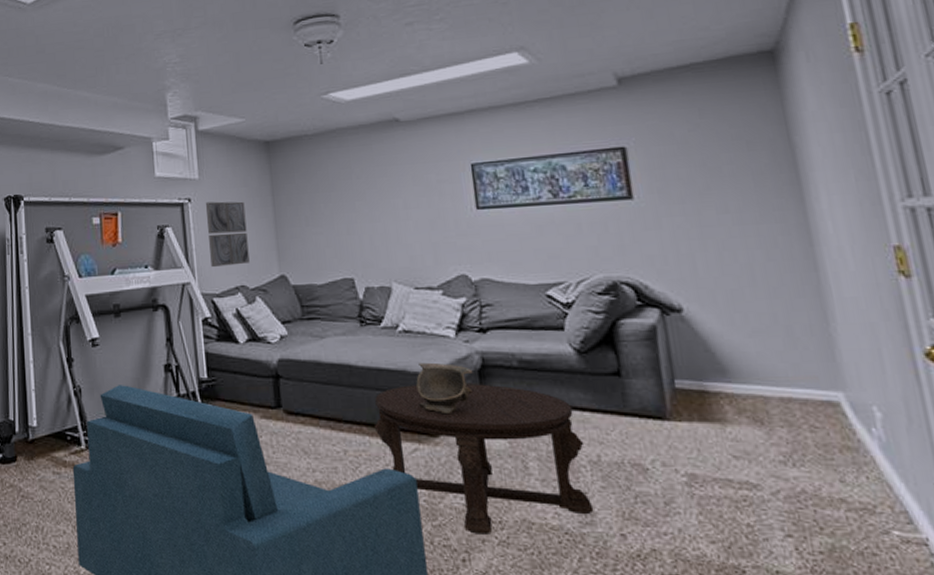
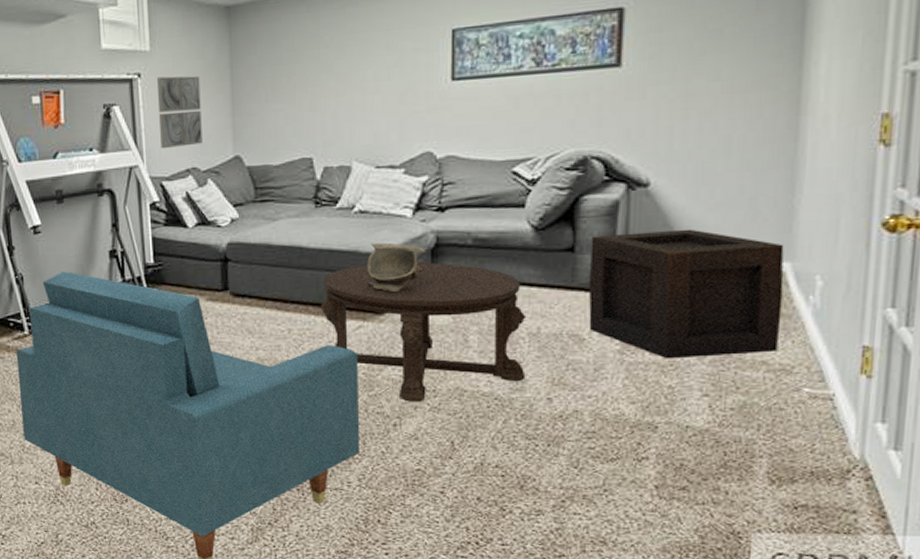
wooden crate: none [635,355,853,494] -> present [588,229,784,359]

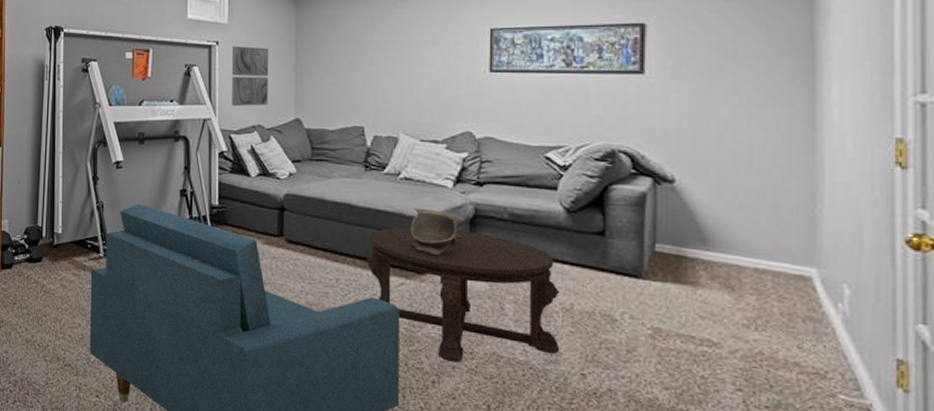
wooden crate: present [588,229,784,359] -> none [619,223,811,355]

